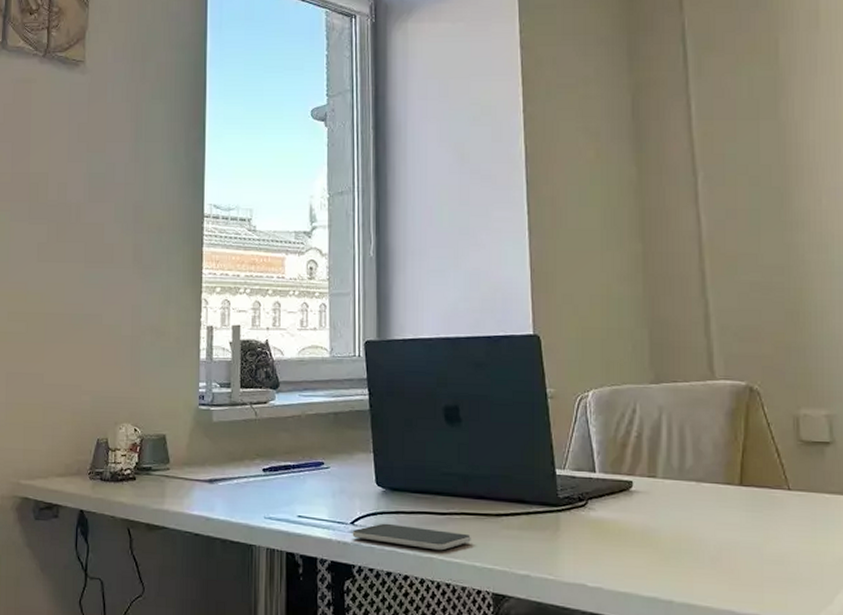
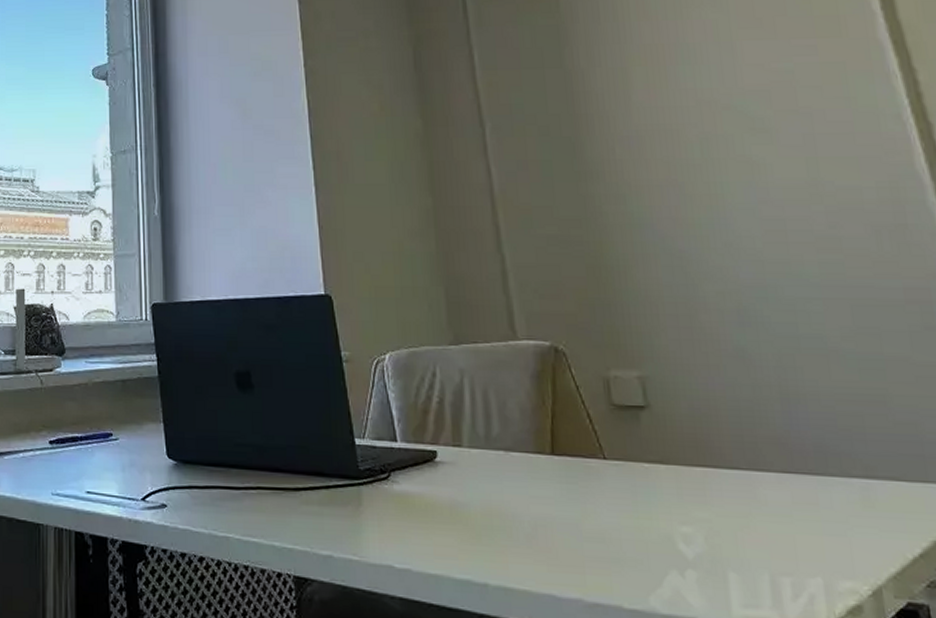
smartphone: present [352,523,471,551] -> none [143,499,269,529]

